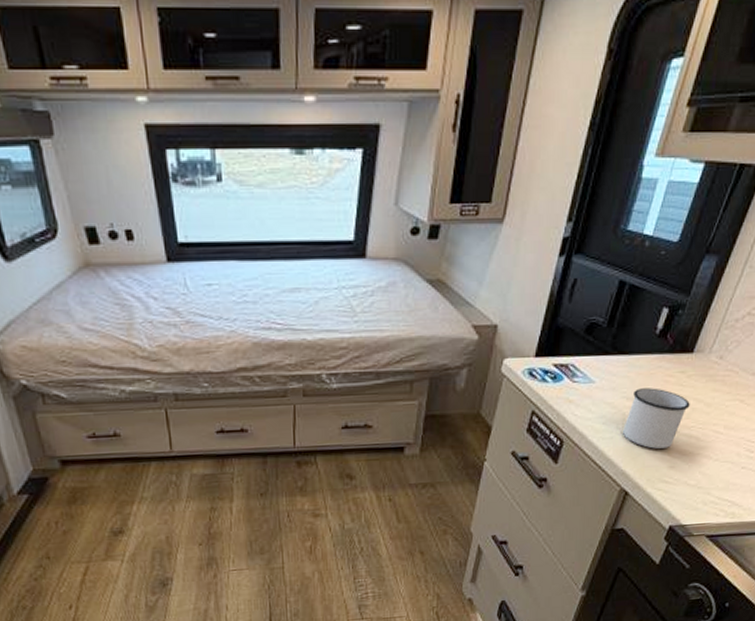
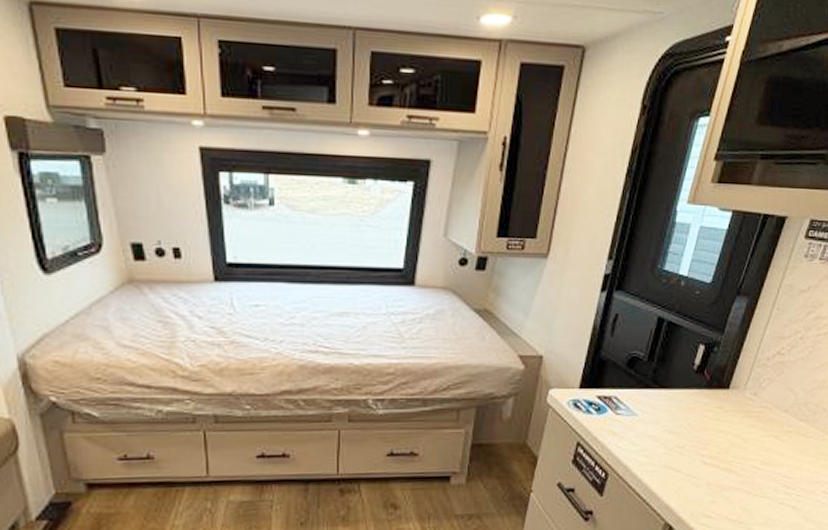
mug: present [623,388,690,449] -> none [666,422,728,483]

